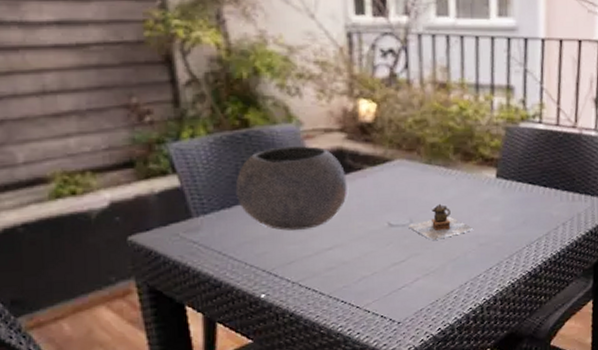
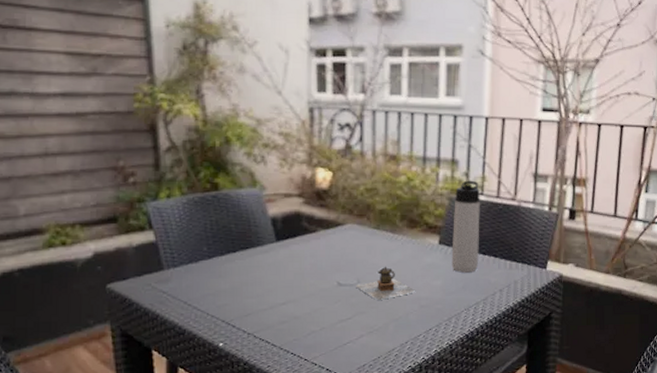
bowl: present [235,146,347,231] -> none [203,209,302,285]
thermos bottle: none [510,108,540,207] -> present [451,180,480,273]

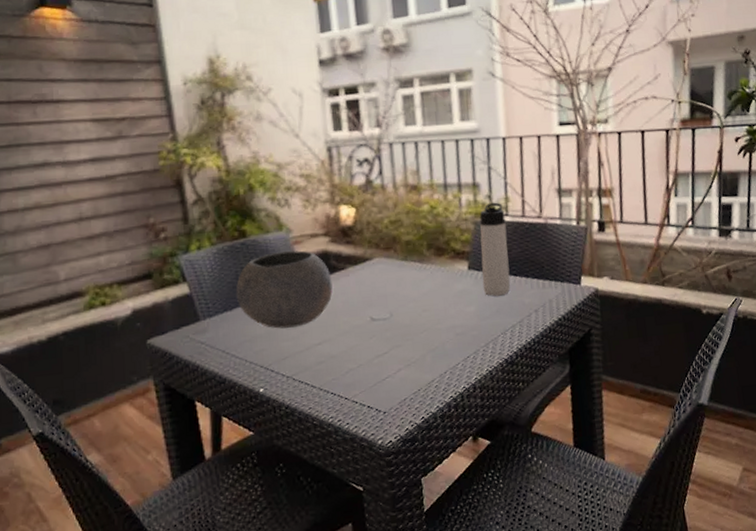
bowl: none [203,209,302,285] -> present [235,250,333,329]
teapot: present [356,266,416,300] -> none [389,297,450,332]

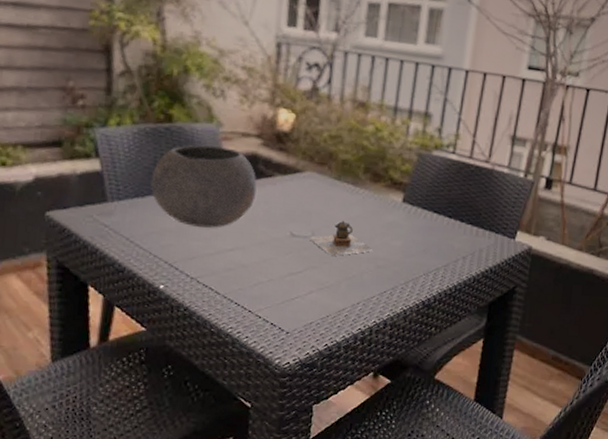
teapot: none [389,297,450,332] -> present [310,220,374,256]
thermos bottle: present [479,202,510,297] -> none [414,136,452,236]

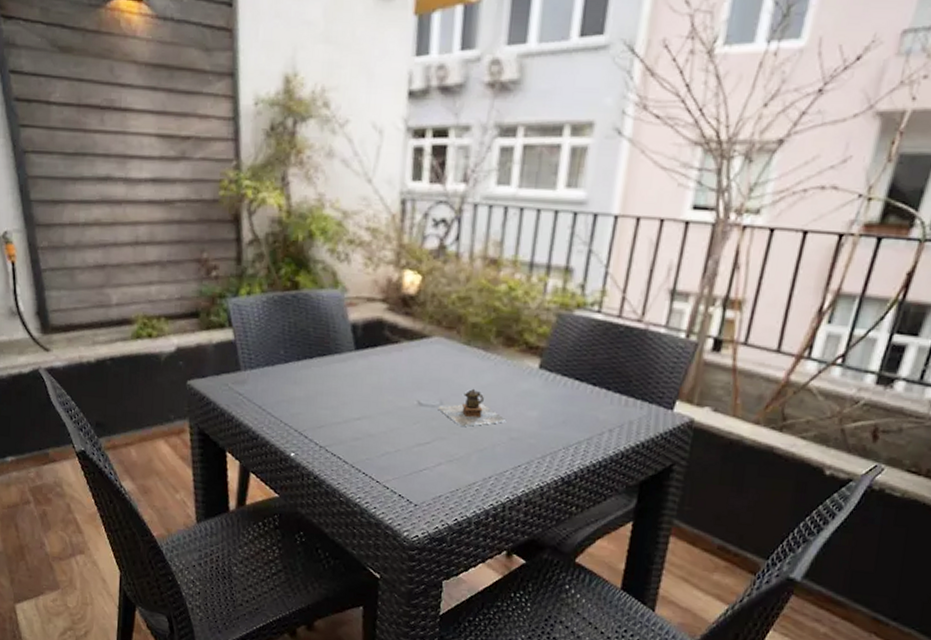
bowl: present [150,144,257,228] -> none [279,311,383,397]

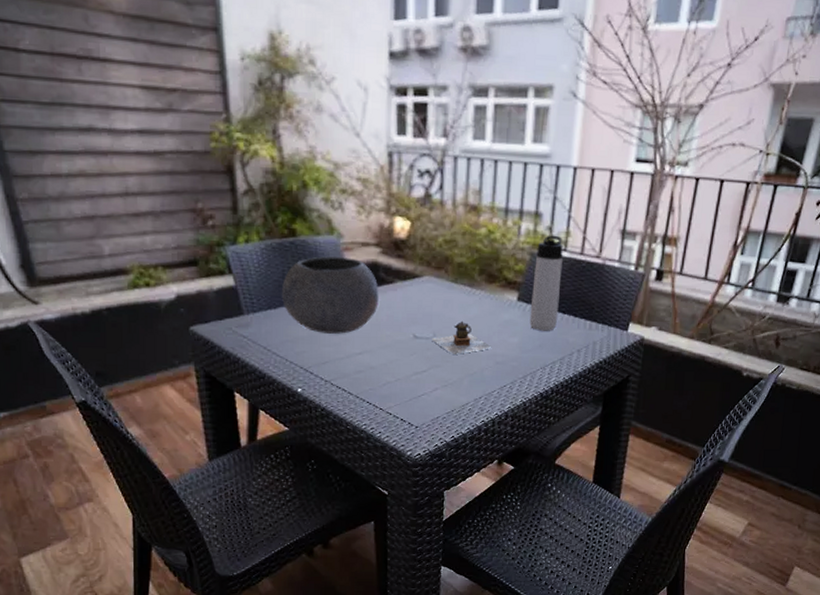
bowl: none [279,311,383,397] -> present [281,256,379,334]
thermos bottle: none [552,294,598,406] -> present [529,235,563,331]

